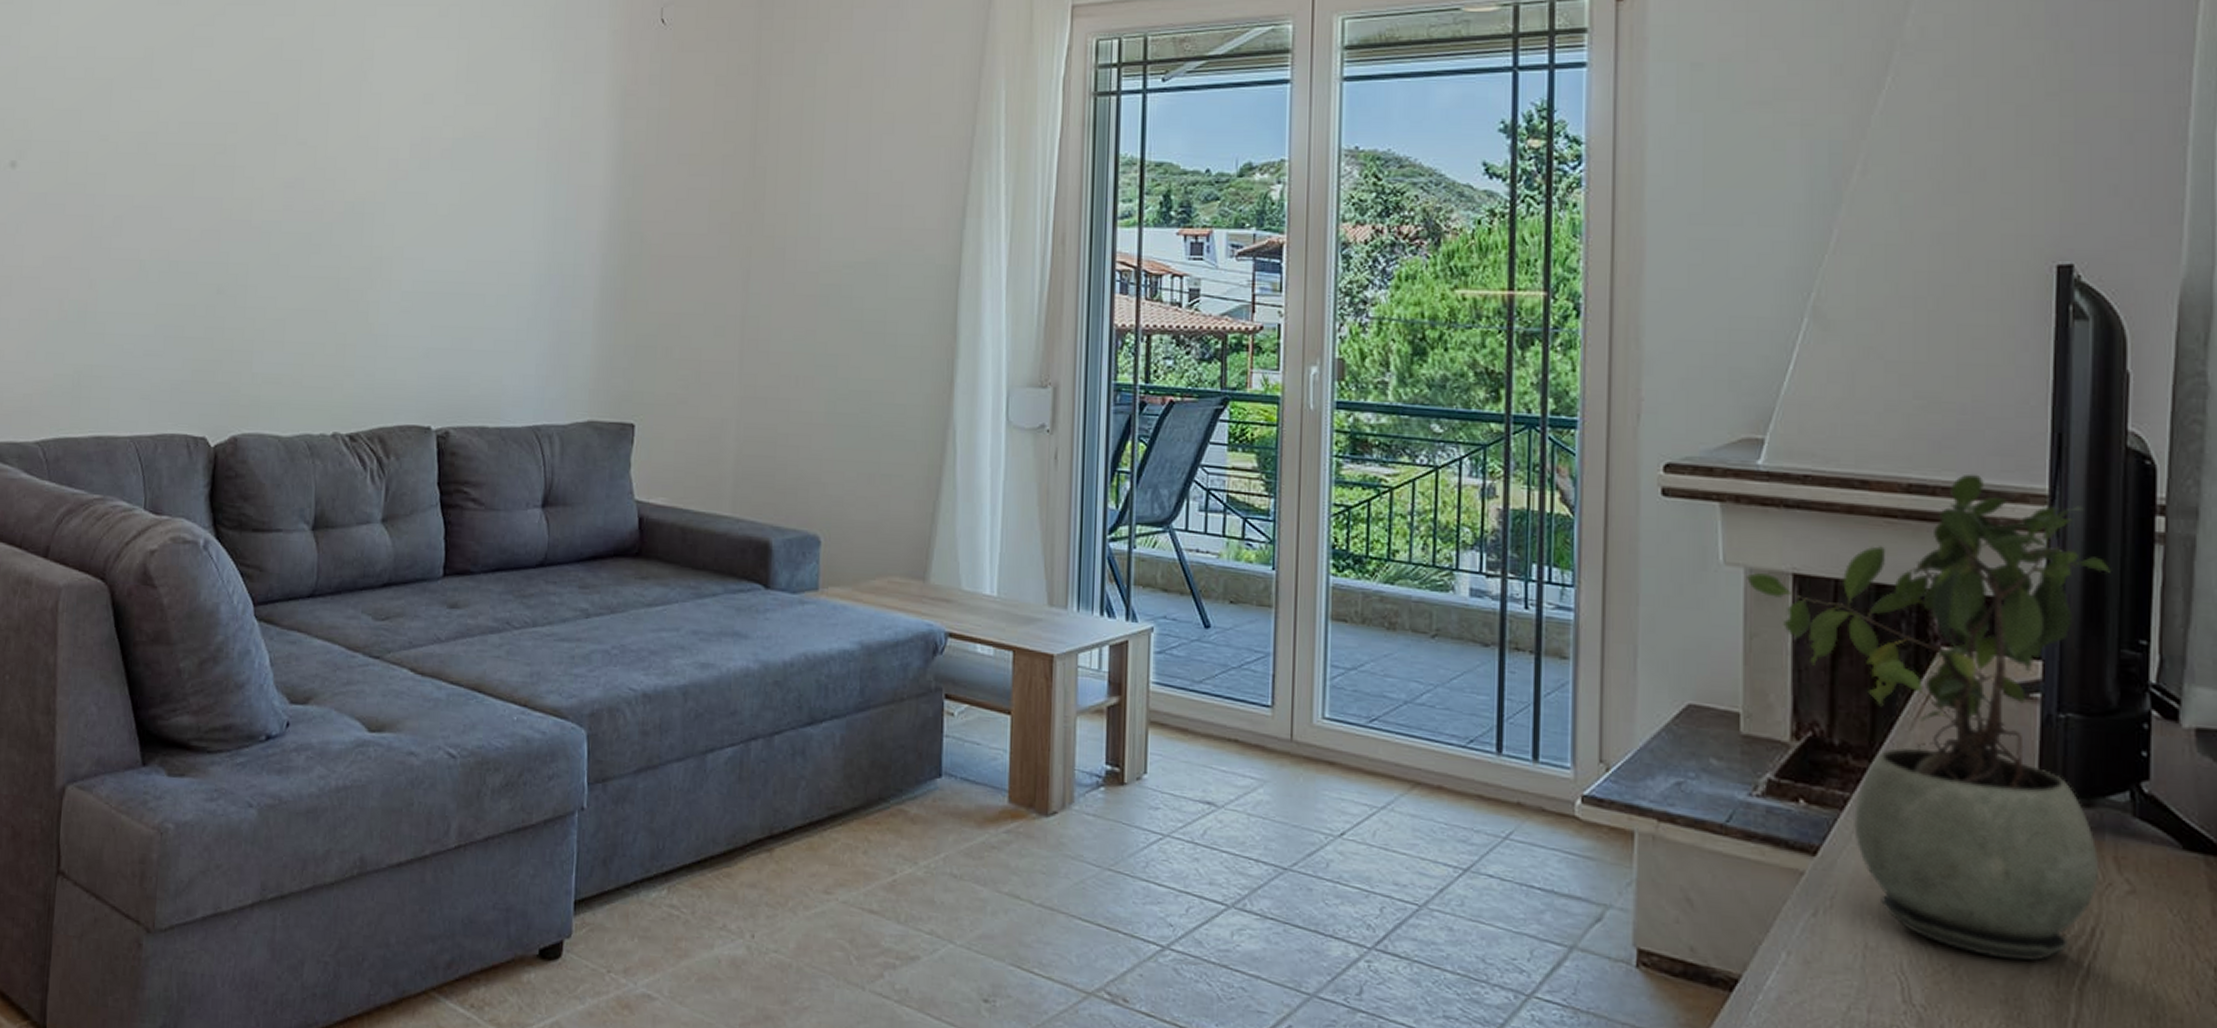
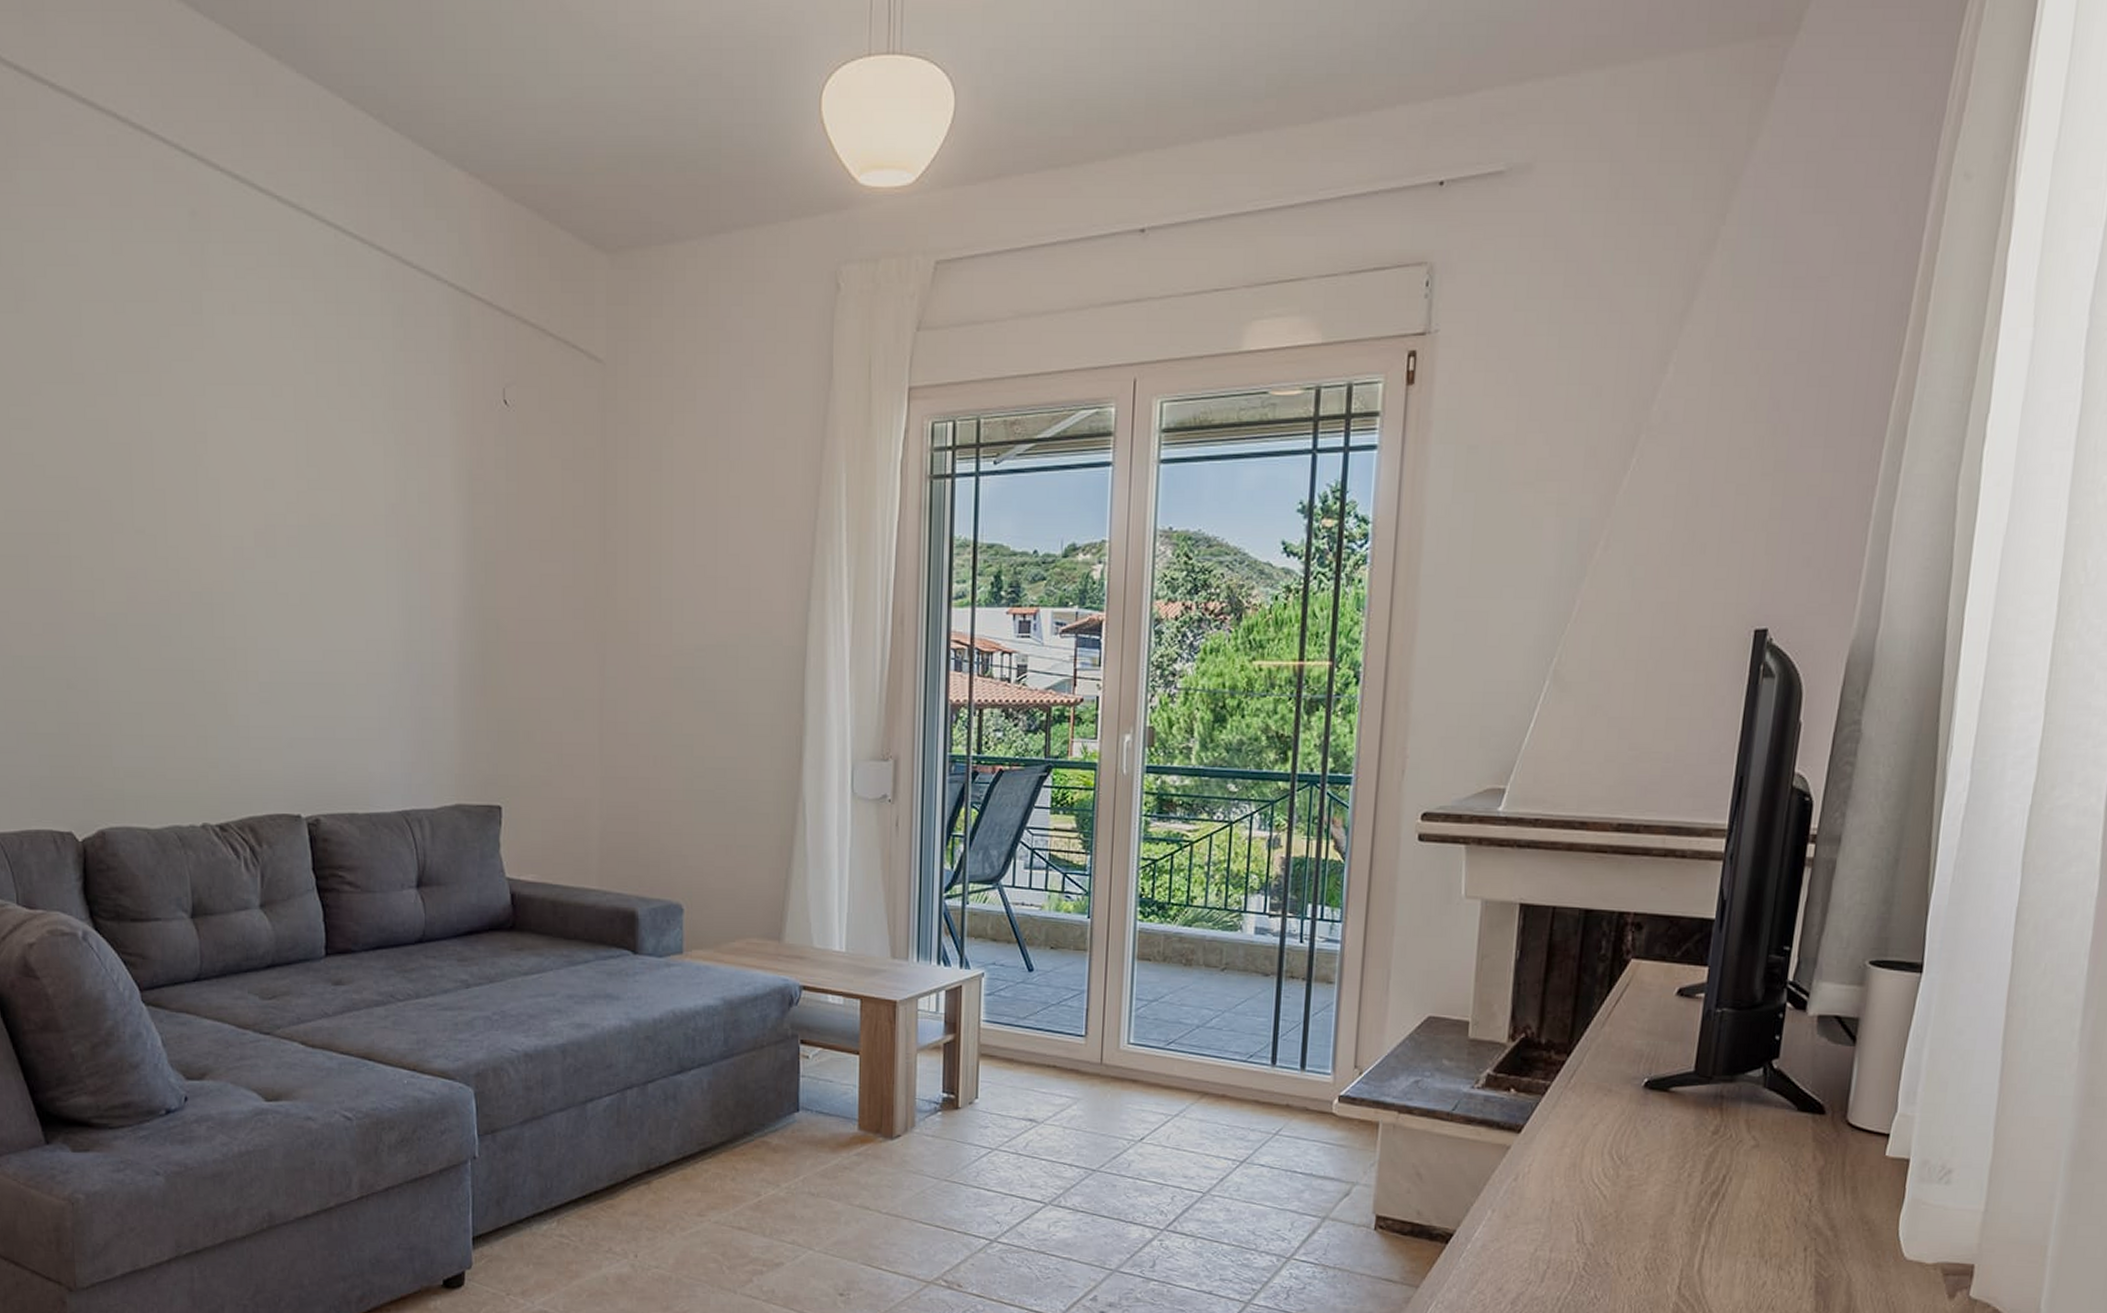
potted plant: present [1747,473,2111,961] -> none [1482,813,1768,1204]

